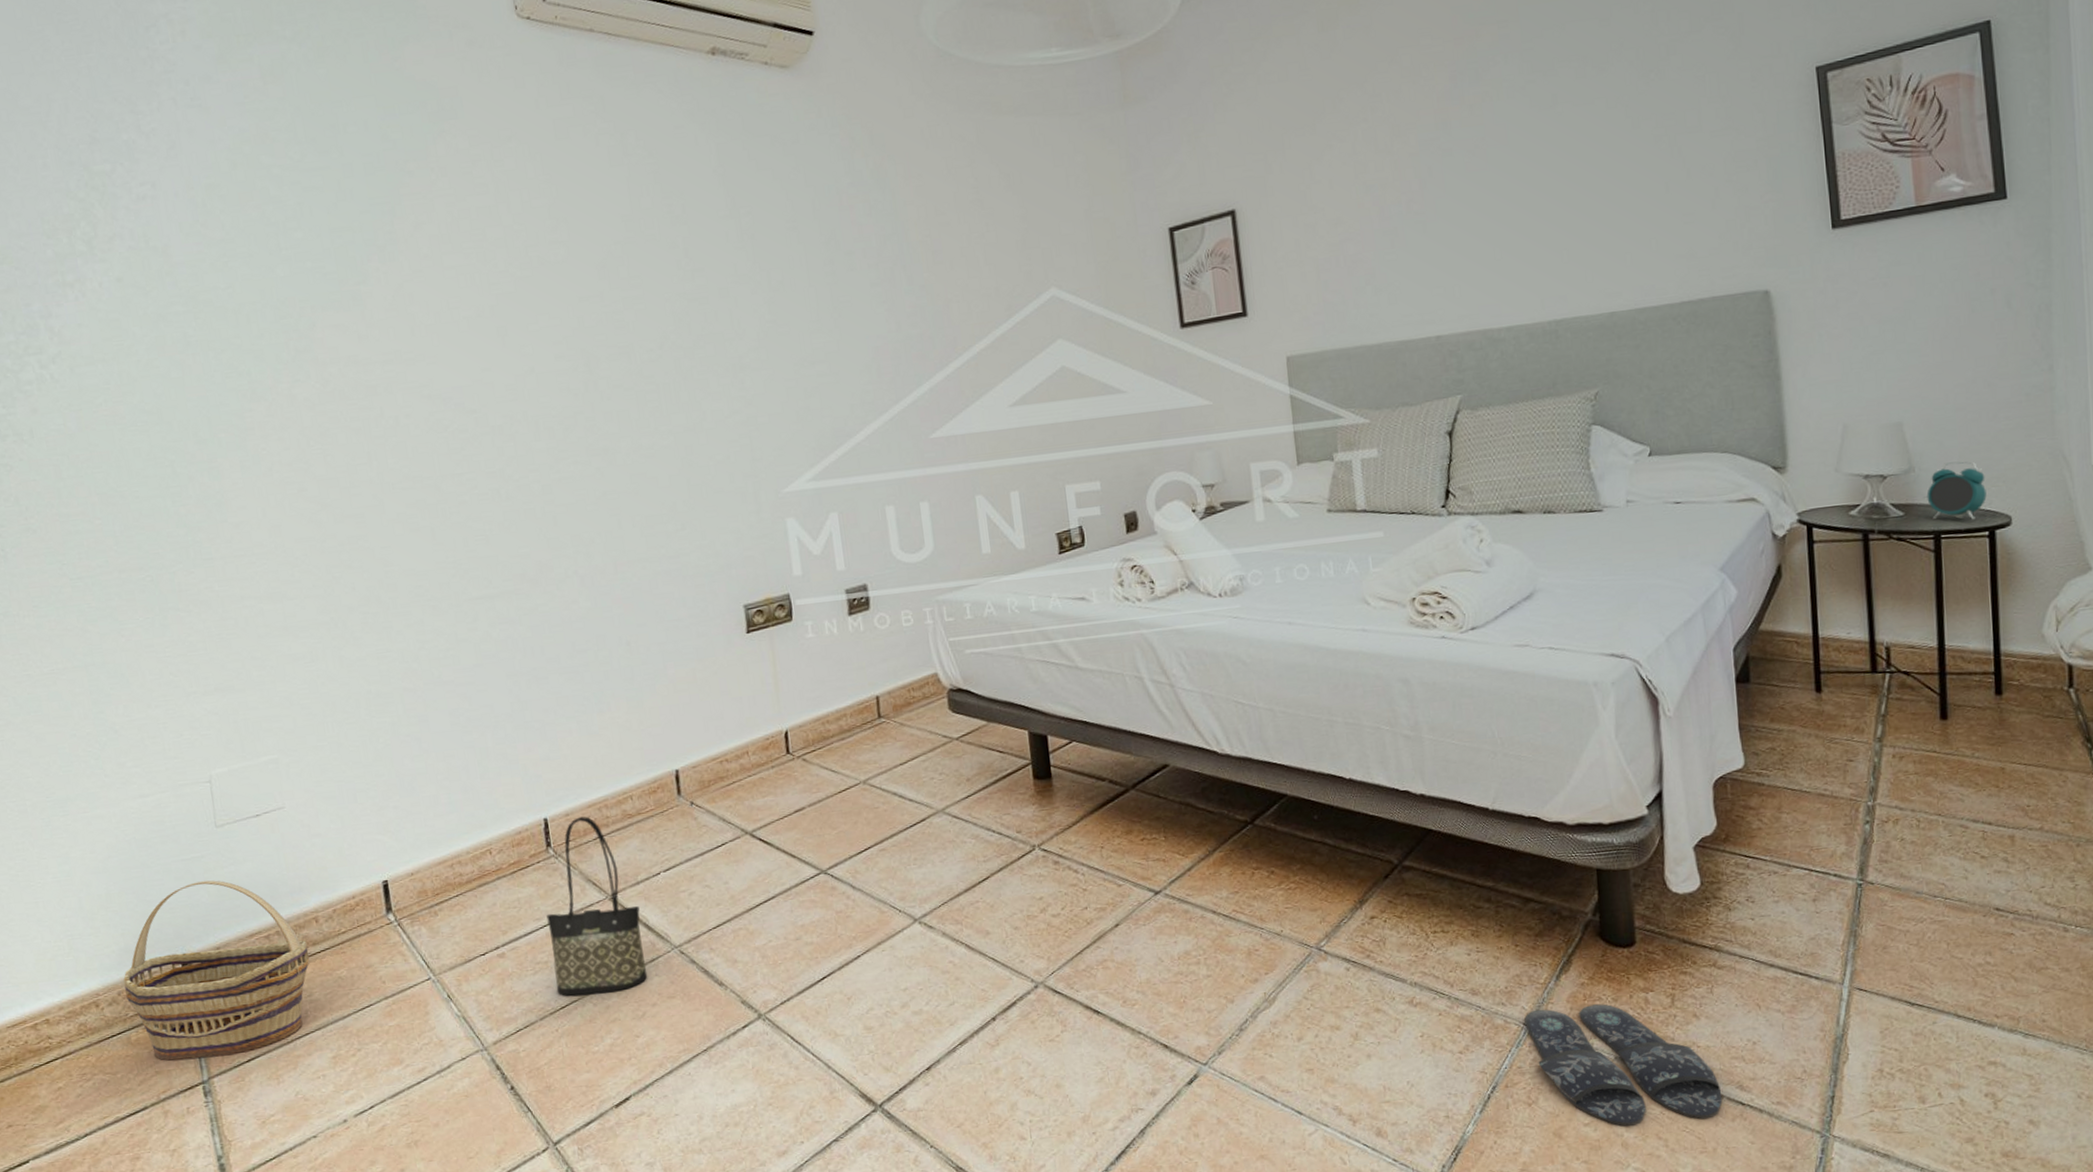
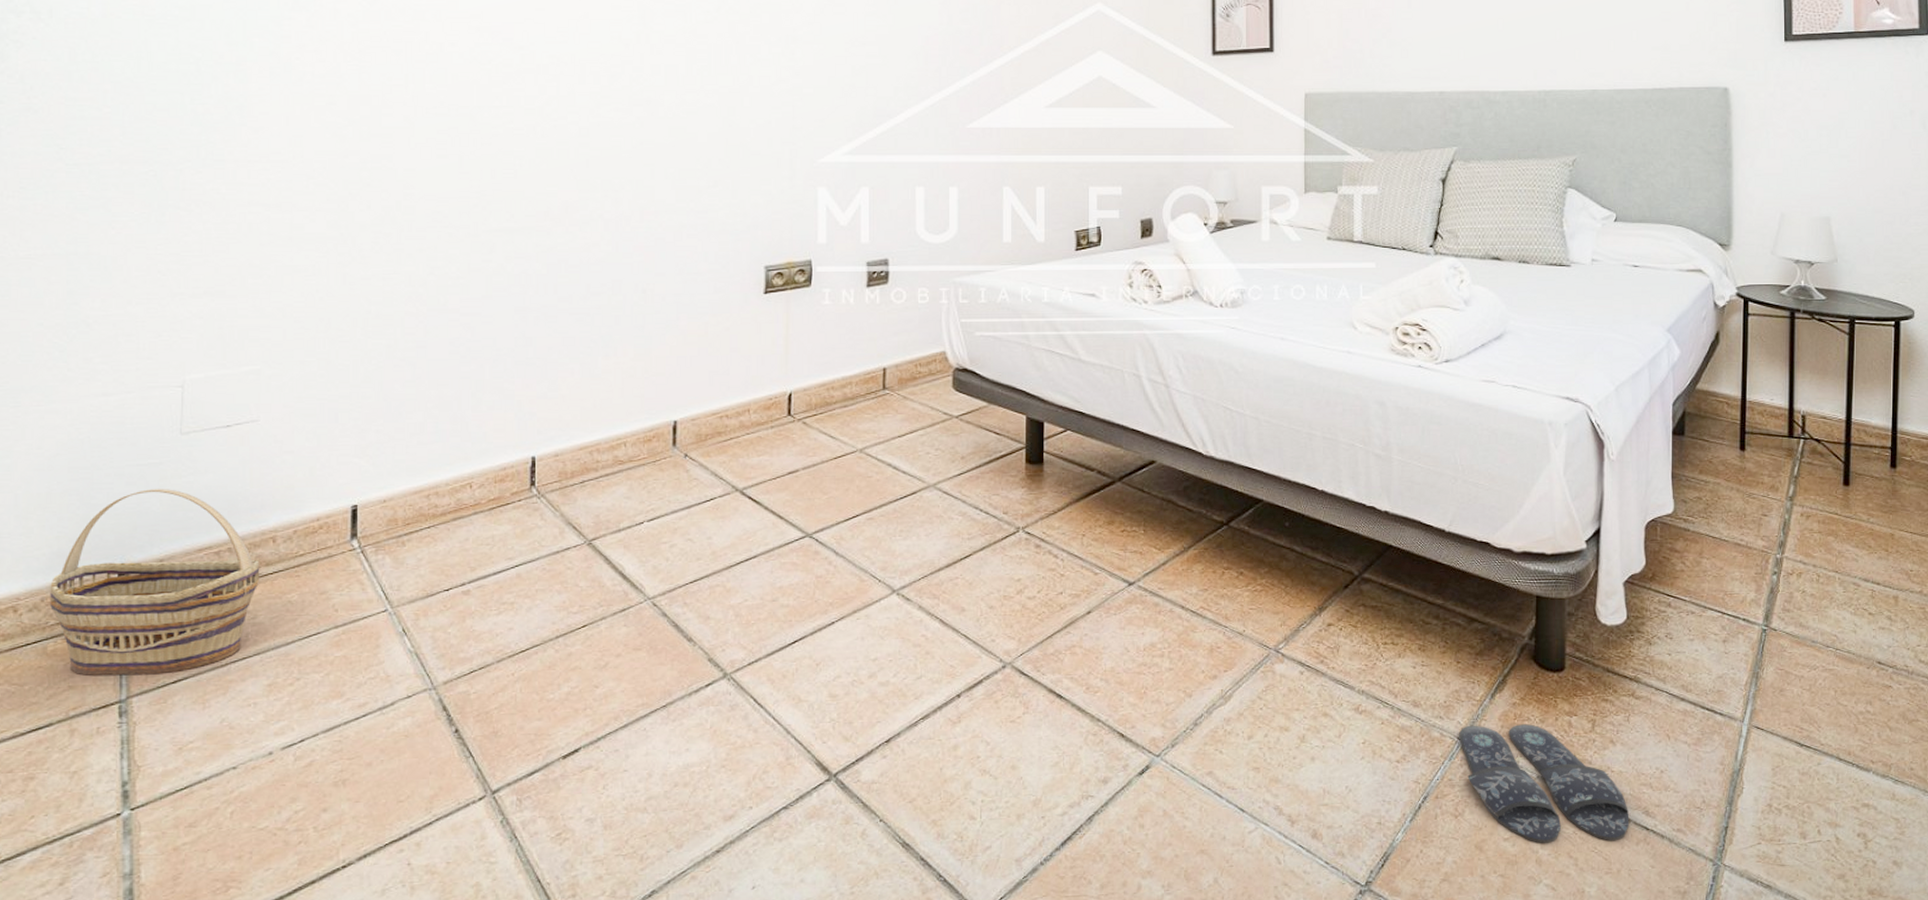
tote bag: present [546,816,648,996] -> none [519,459,617,641]
alarm clock: present [1926,460,1987,520] -> none [1846,256,1895,310]

